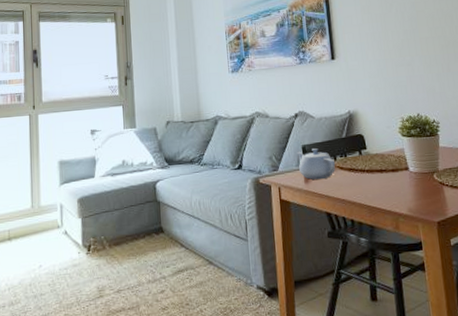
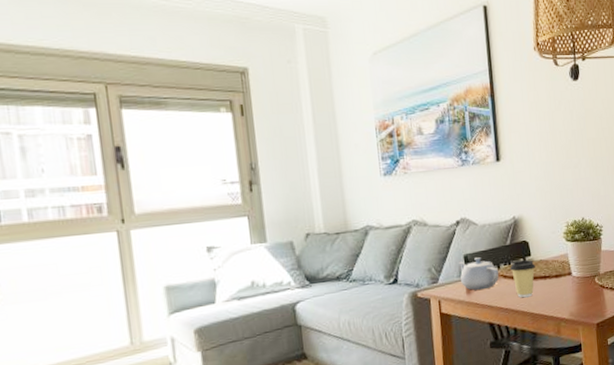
coffee cup: none [346,152,371,190] -> present [510,259,535,298]

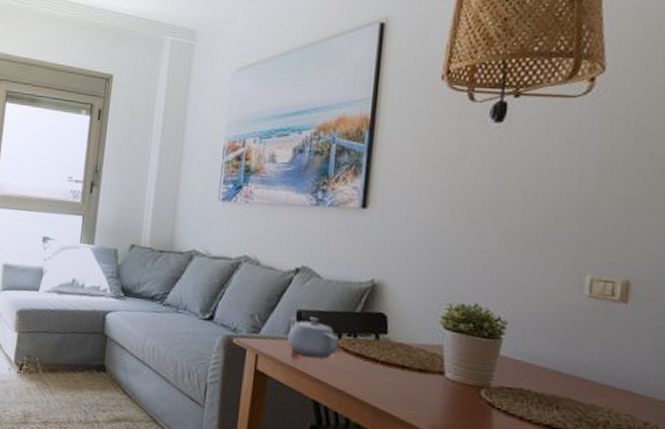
coffee cup: present [510,259,535,298] -> none [355,334,391,386]

